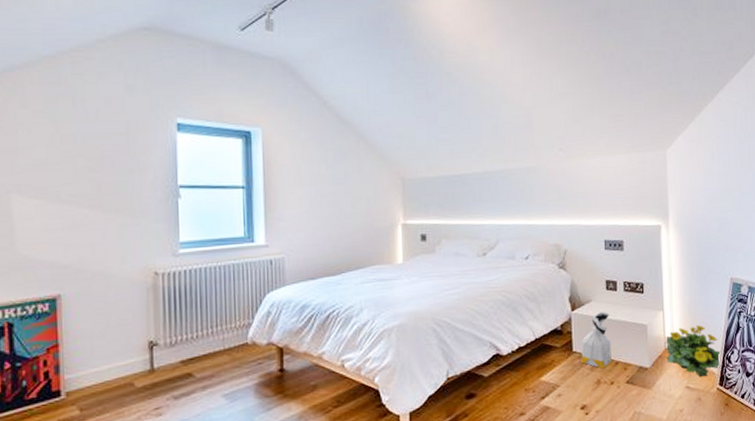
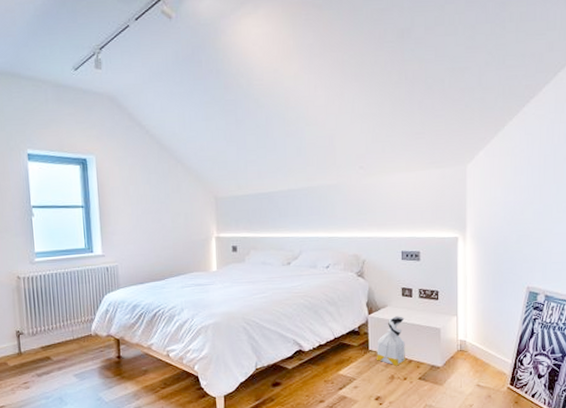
flowering plant: present [666,325,722,378] -> none [459,330,514,377]

